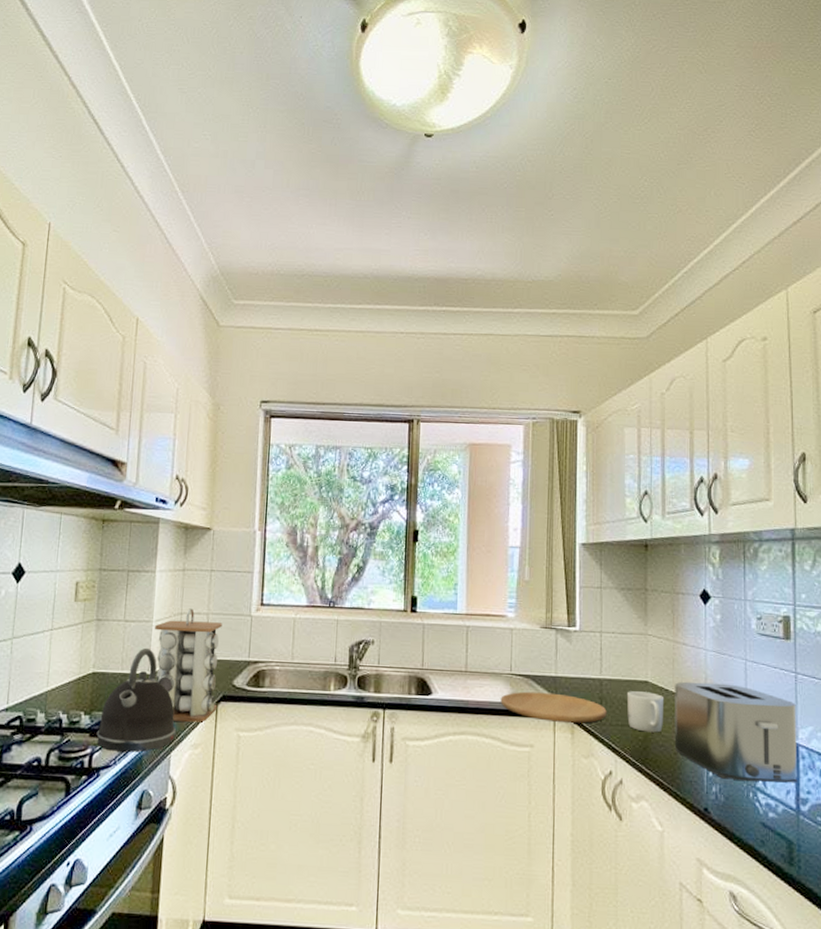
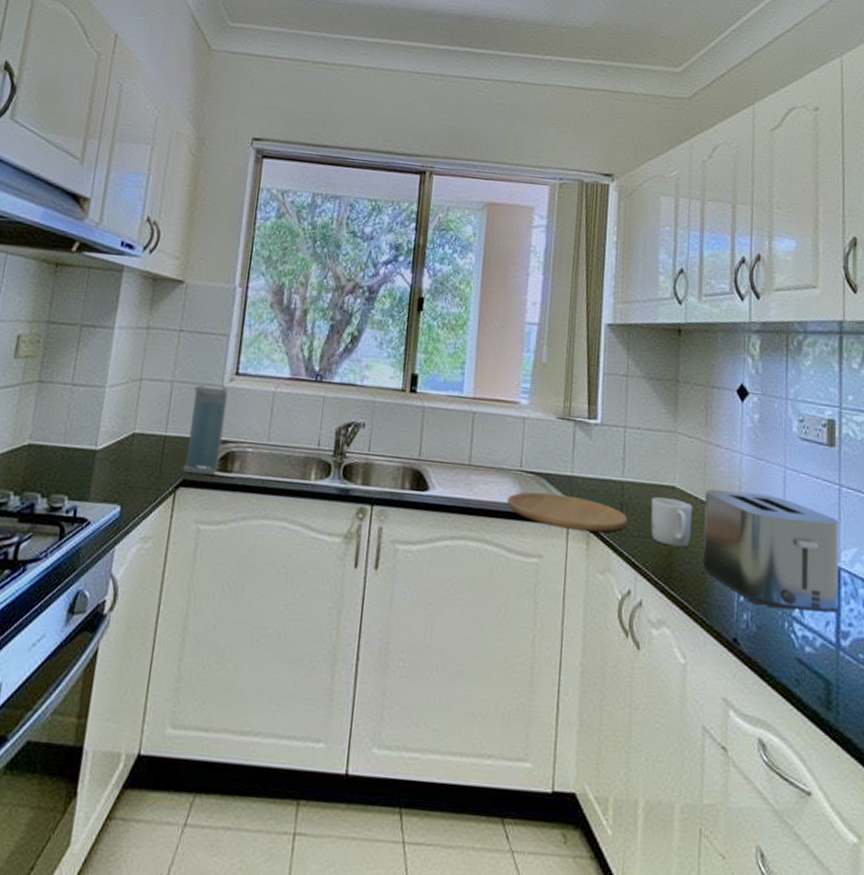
kettle: present [96,647,176,752] -> none [26,417,124,543]
spice rack: present [155,607,222,723] -> none [104,372,189,511]
soap dispenser: none [221,616,256,690] -> present [182,385,229,475]

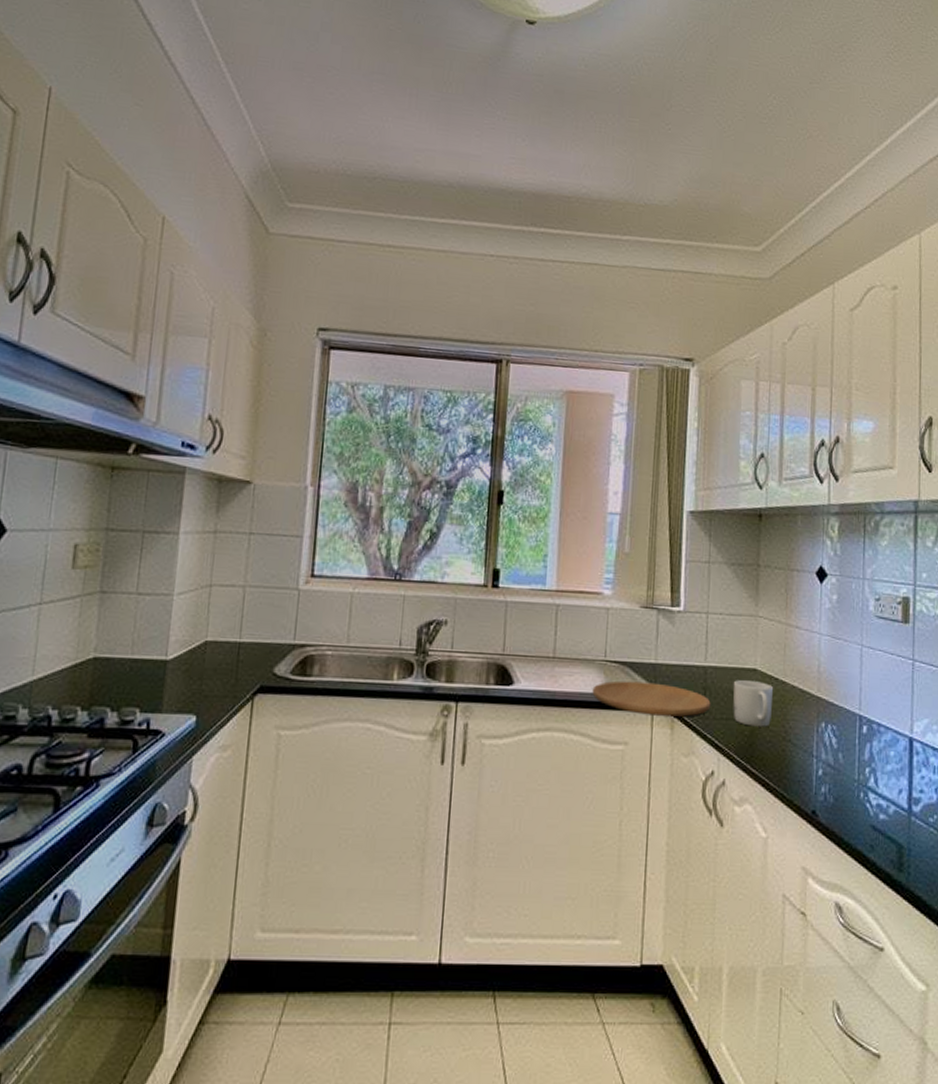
soap dispenser: present [182,385,229,475] -> none [259,589,304,680]
toaster: present [702,489,839,613] -> none [783,669,912,782]

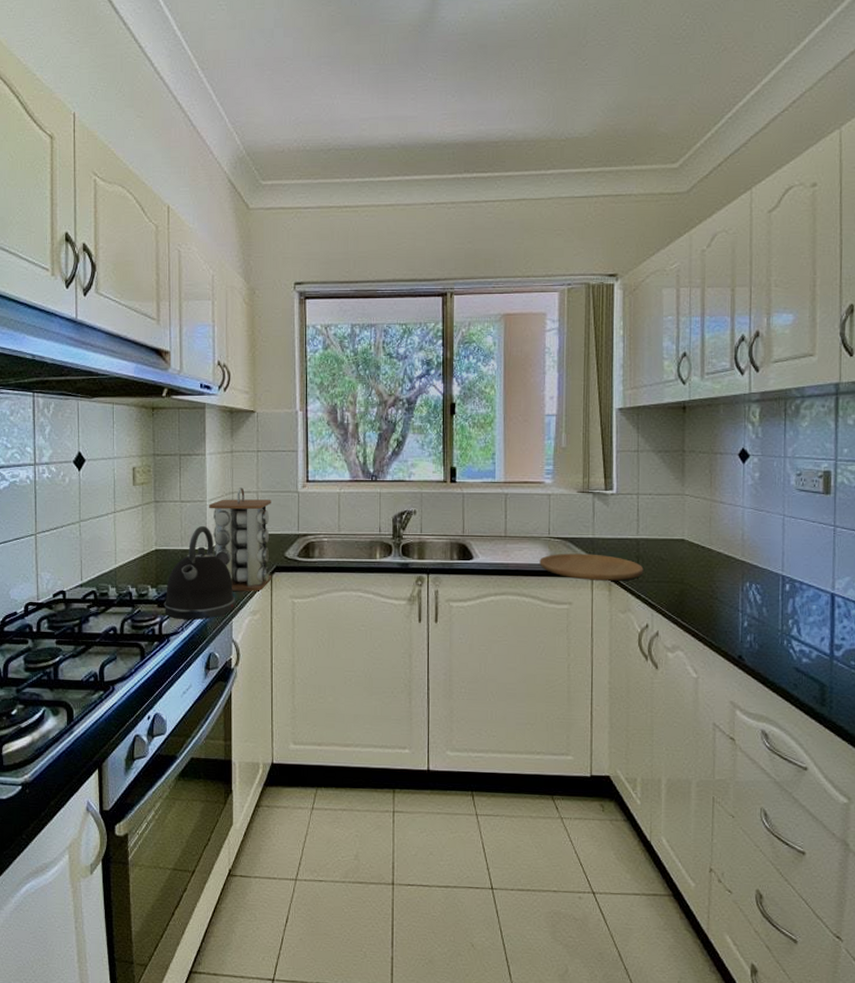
kettle: none [96,627,200,756] -> present [164,525,235,620]
spice rack: none [175,578,262,720] -> present [209,486,272,592]
mug: present [733,680,774,727] -> none [663,549,701,588]

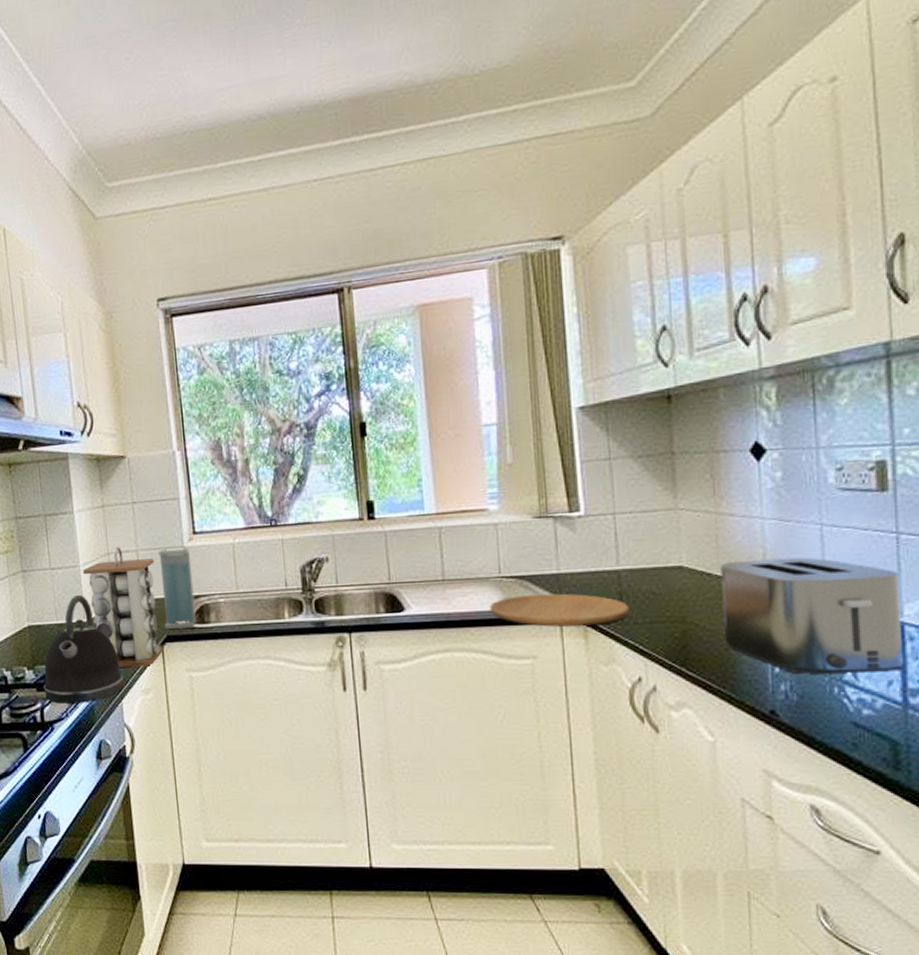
soap dispenser: none [274,493,303,561] -> present [157,548,196,629]
toaster: none [710,538,834,631] -> present [721,557,905,675]

